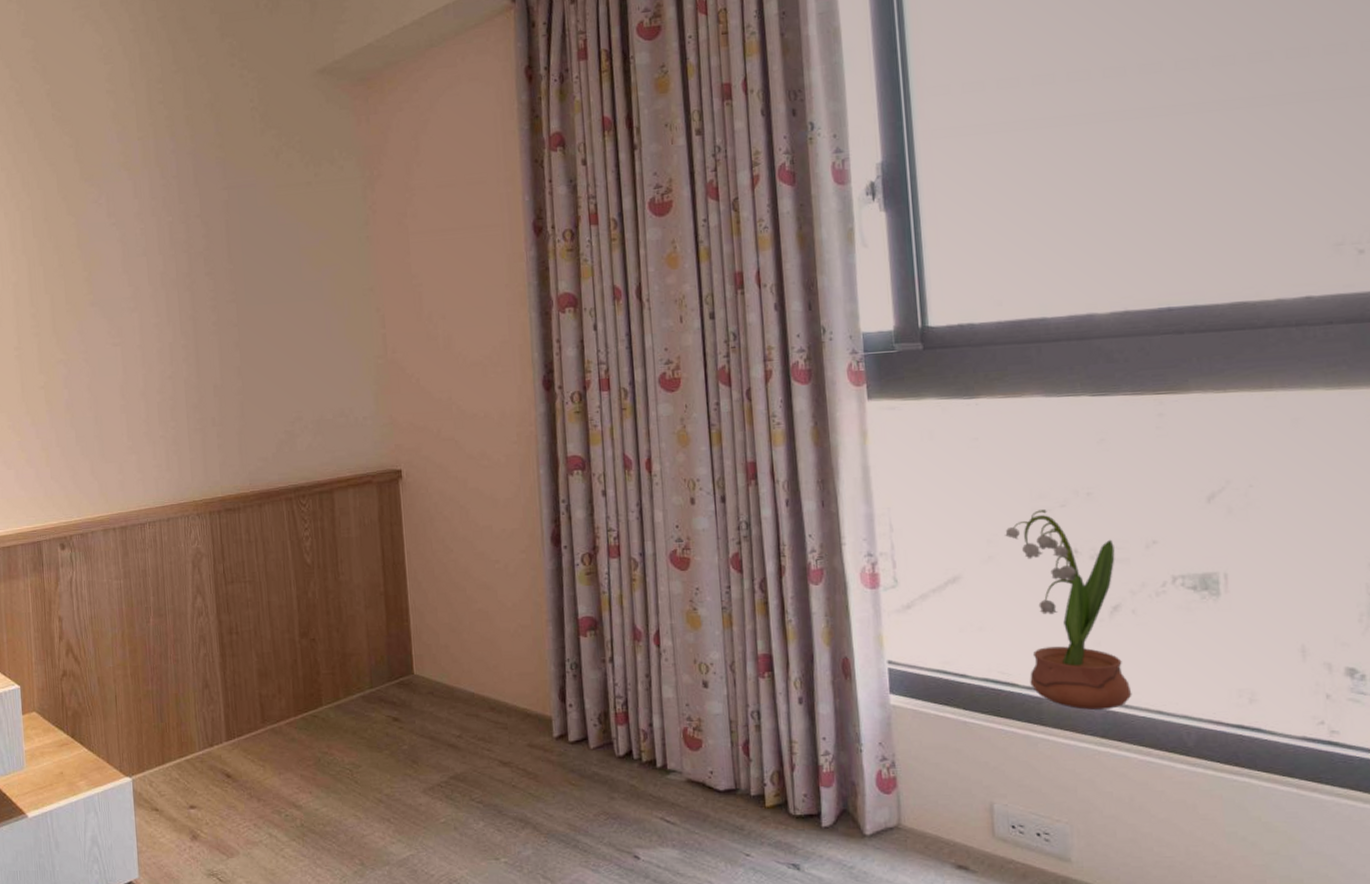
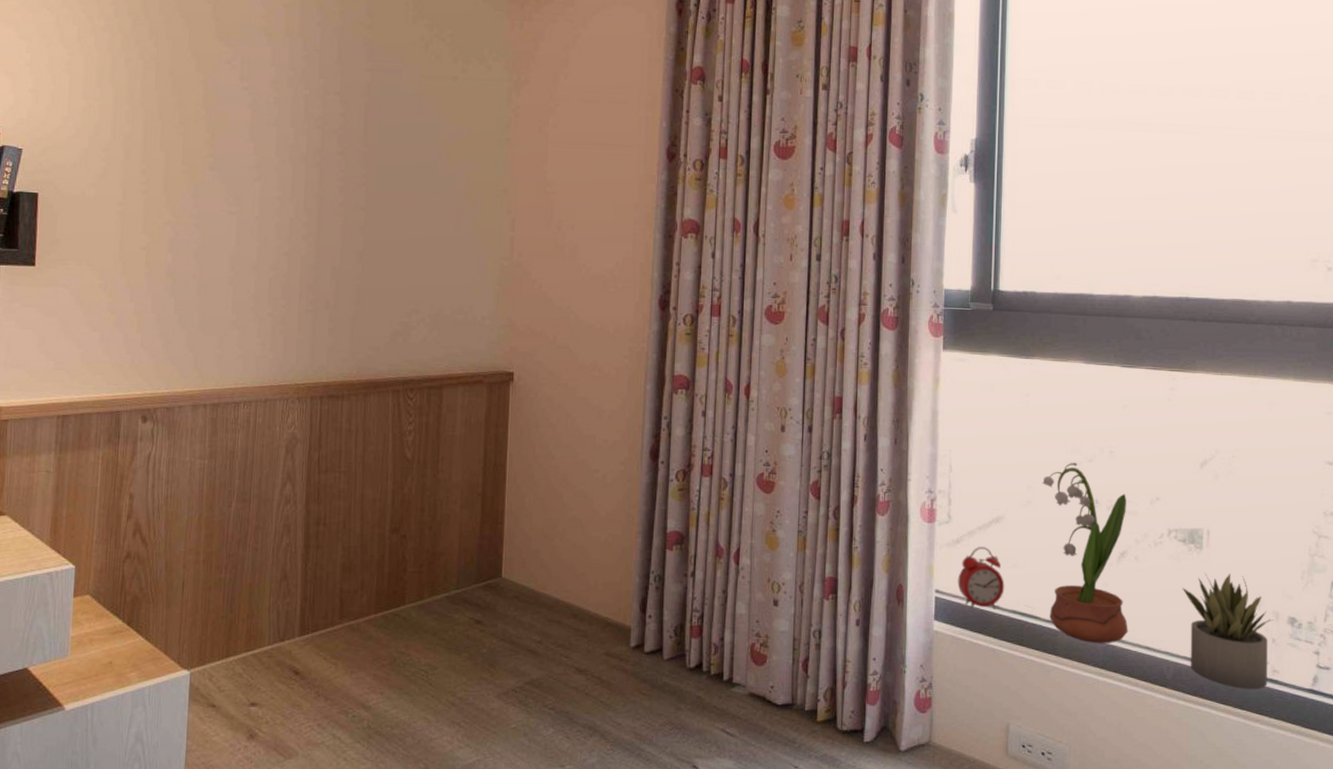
alarm clock: none [913,610,971,681] -> present [957,547,1005,610]
succulent plant: none [1198,621,1326,755] -> present [1182,573,1274,690]

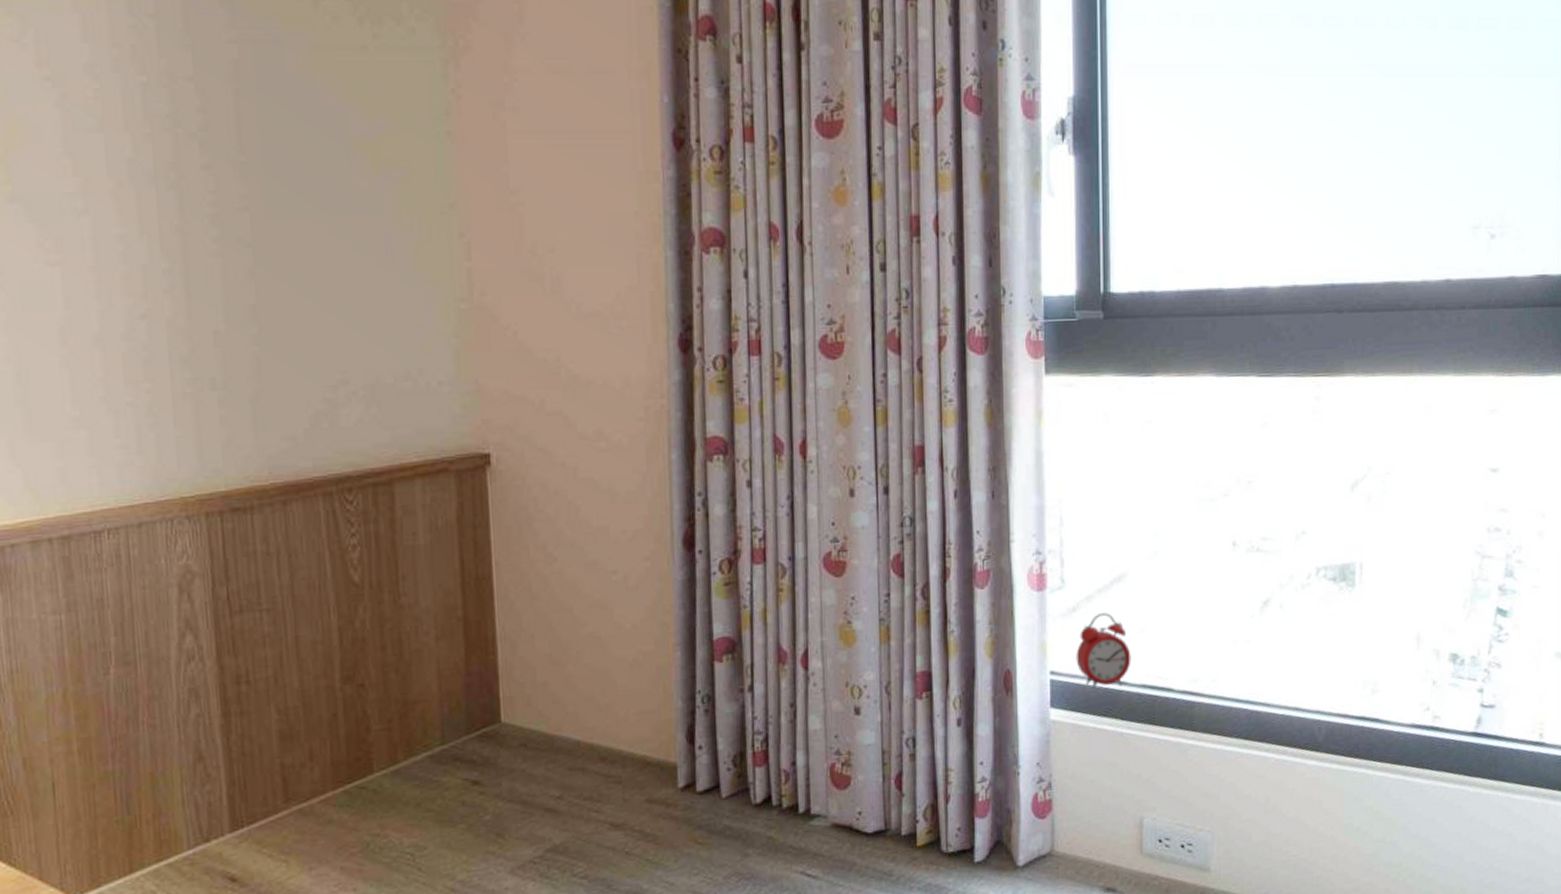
potted flower: present [1042,463,1128,644] -> none [1171,499,1274,712]
succulent plant: present [1182,573,1274,690] -> none [1333,610,1434,743]

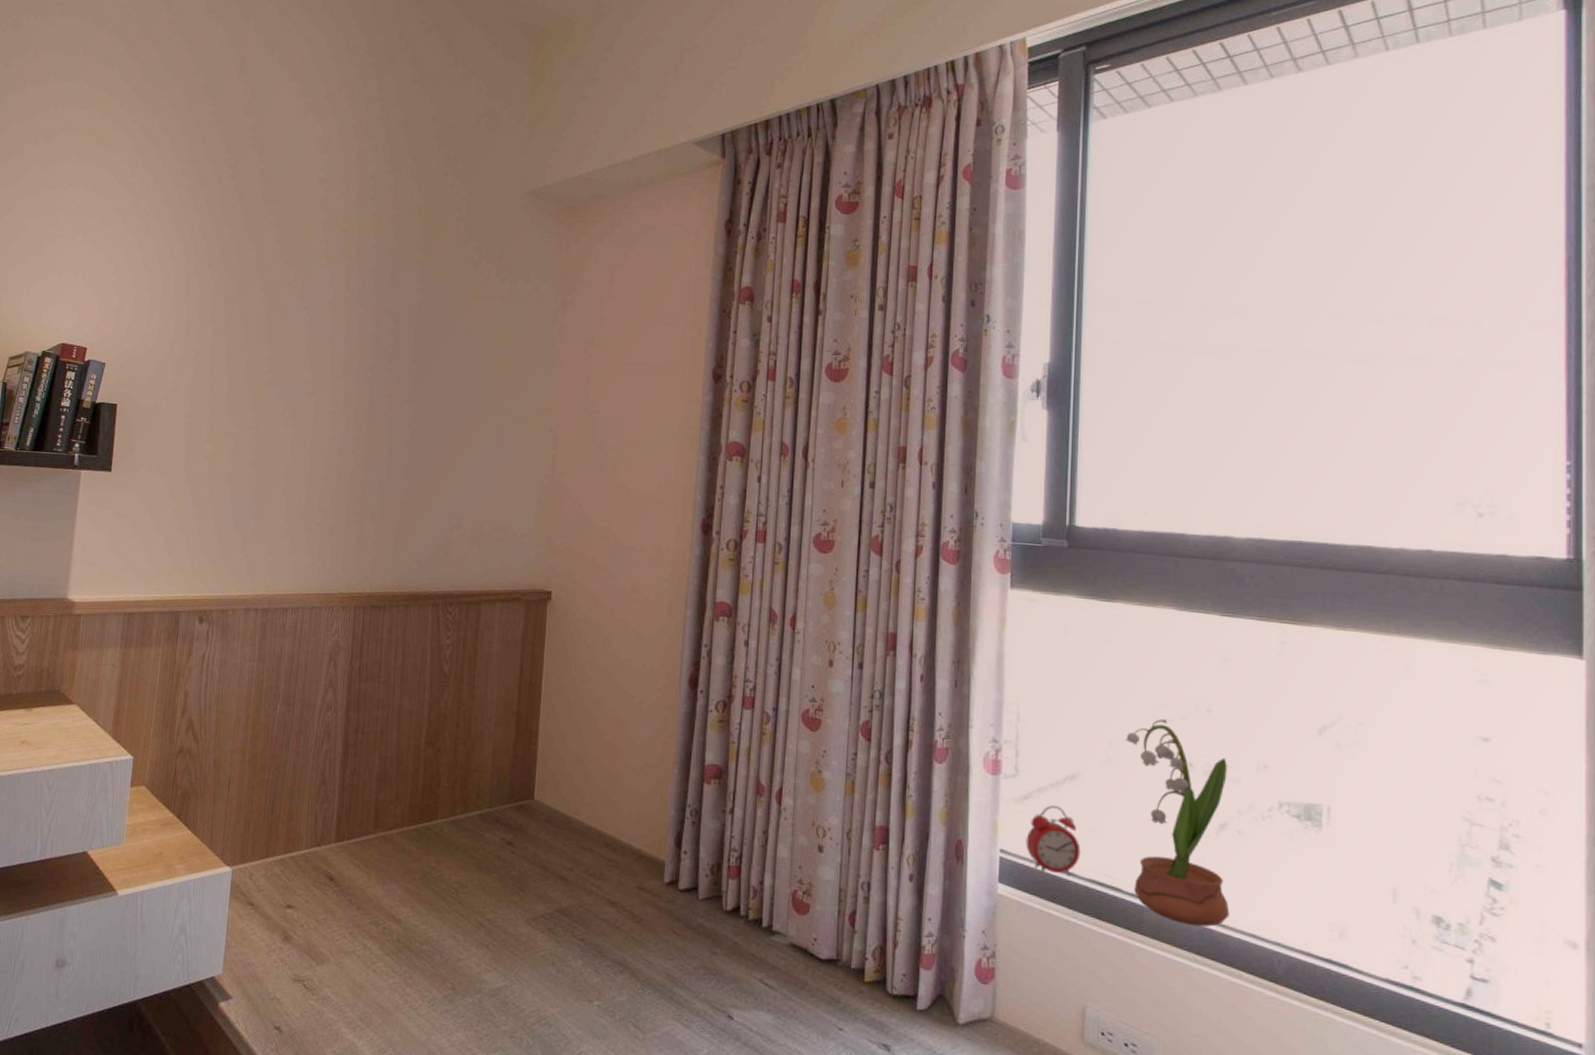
potted flower: none [1171,499,1274,712] -> present [1126,719,1230,928]

